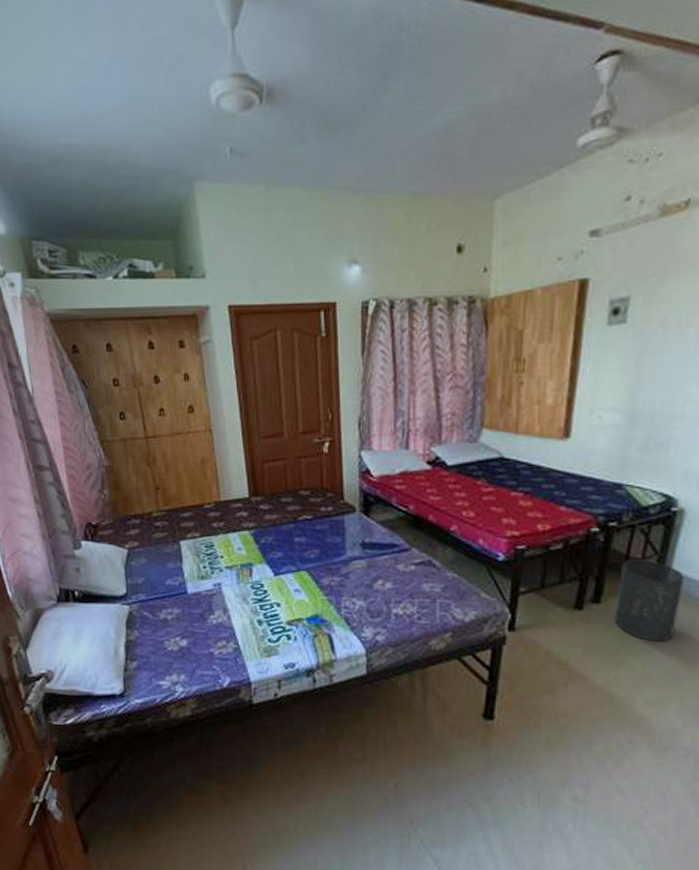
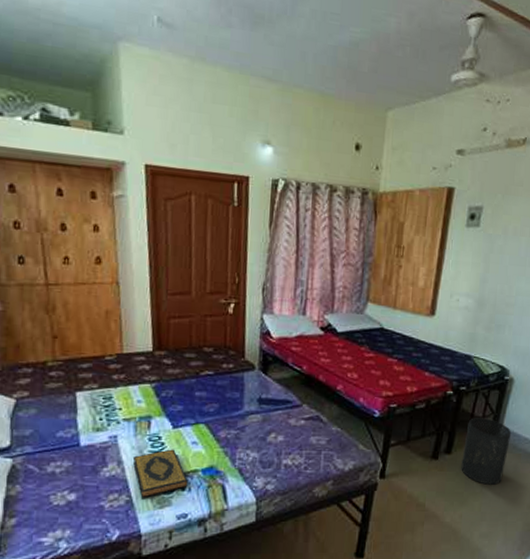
hardback book: none [237,597,293,646] -> present [132,449,188,498]

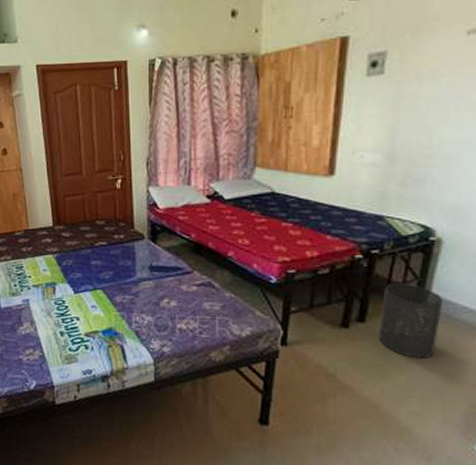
hardback book: present [132,449,188,498] -> none [42,312,90,354]

